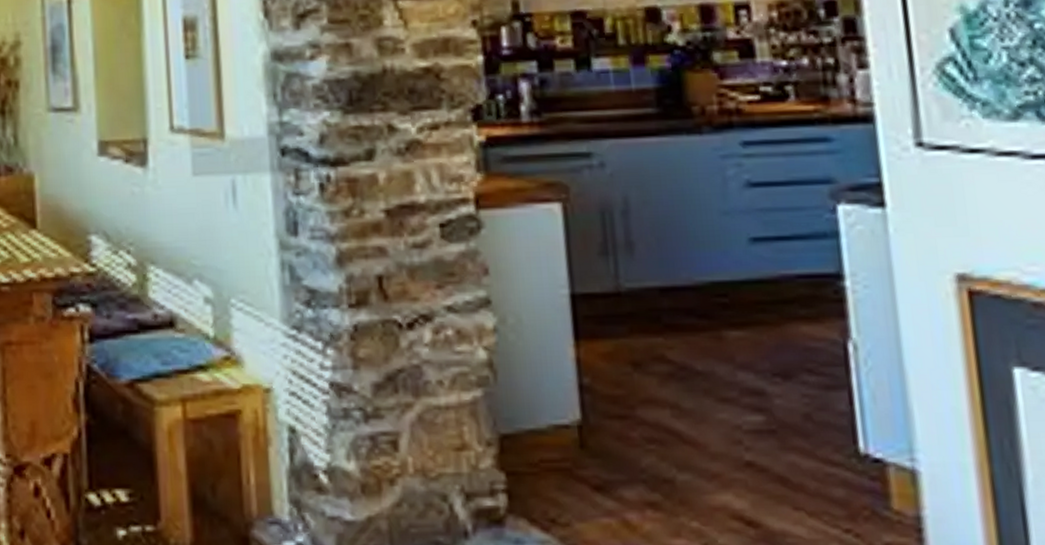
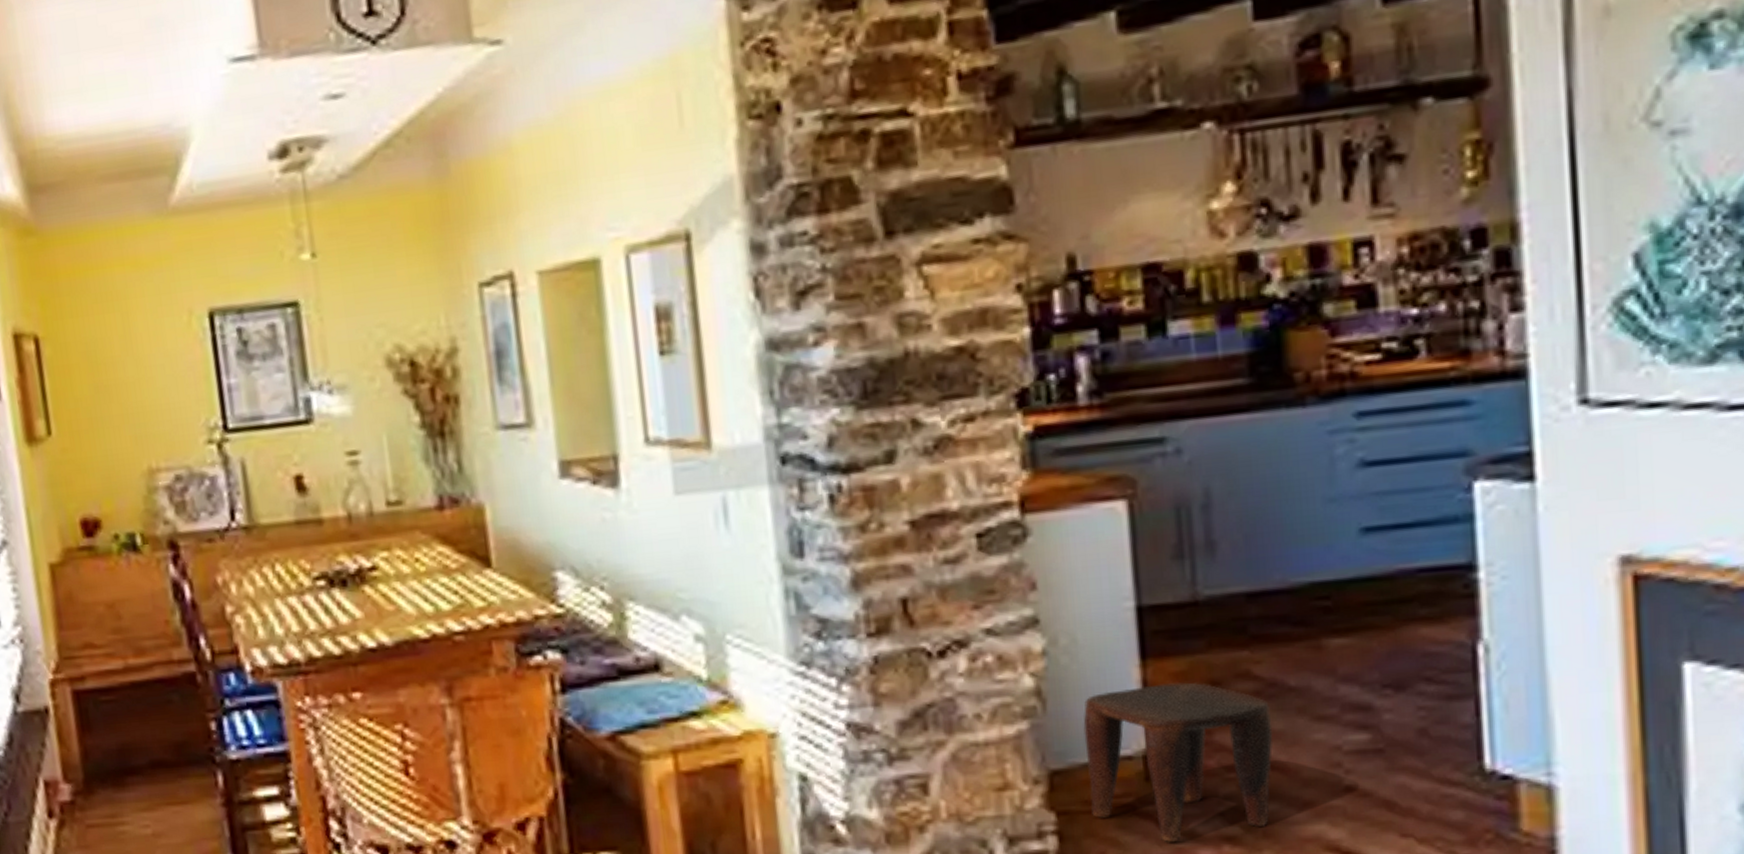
stool: none [528,362,686,504] -> present [1083,682,1274,842]

